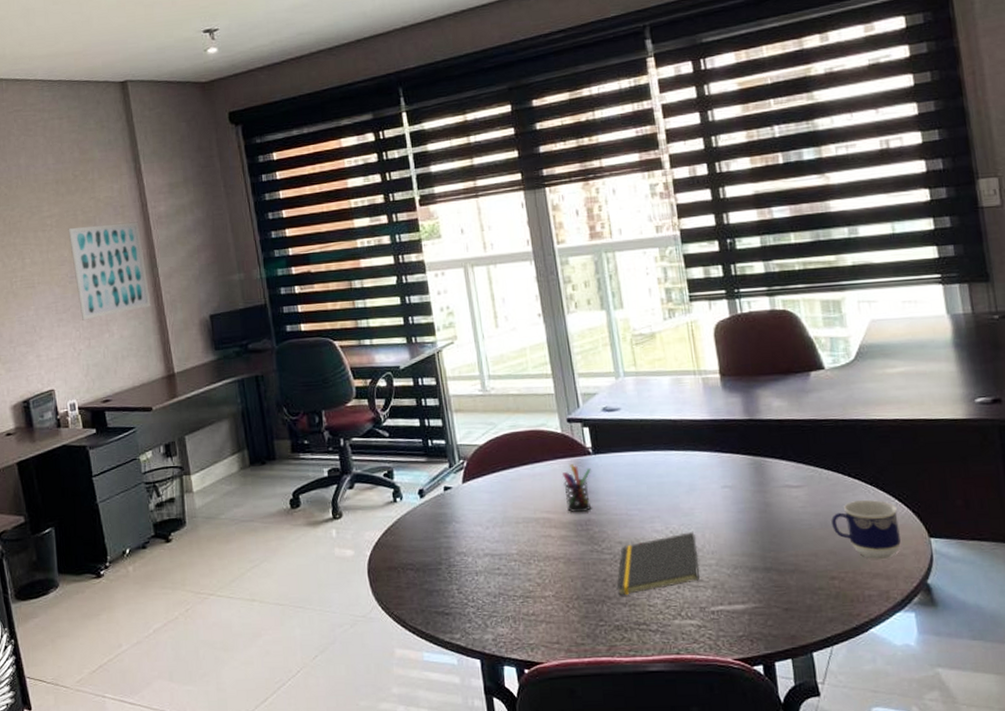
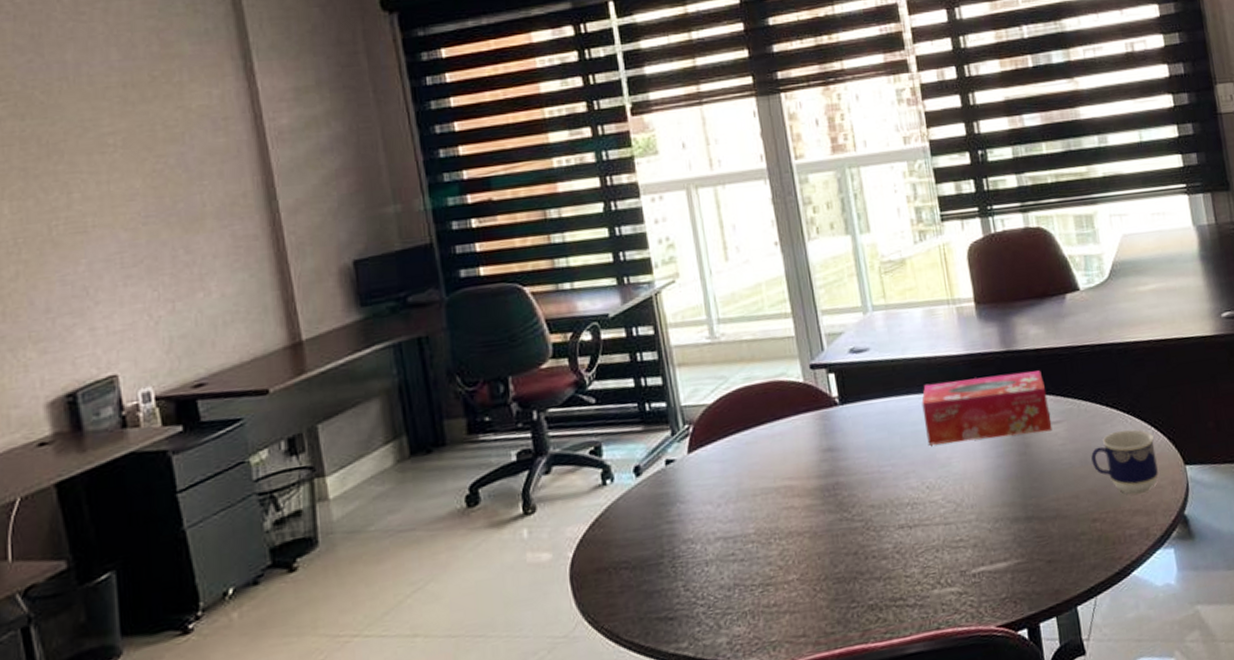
wall art: present [68,222,151,320] -> none [141,139,268,276]
pen holder: present [561,464,591,513] -> none [805,418,839,476]
notepad: present [616,532,700,596] -> none [869,485,959,570]
tissue box: none [667,439,793,496] -> present [922,370,1052,446]

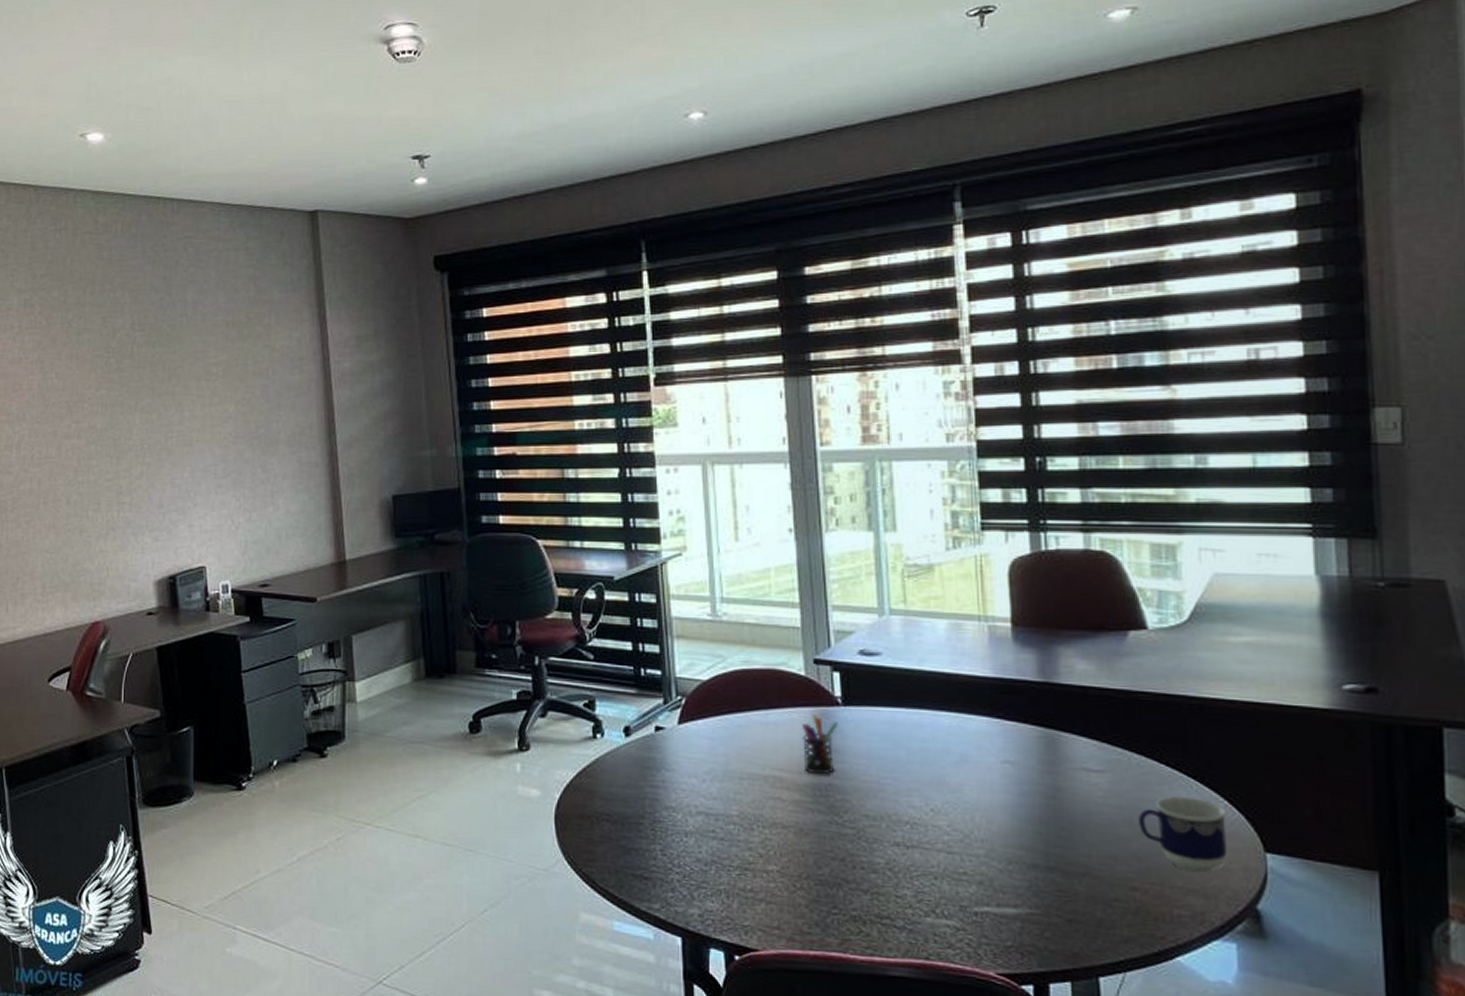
pen holder: none [805,418,839,476] -> present [801,715,838,775]
tissue box: present [922,370,1052,446] -> none [935,701,1092,779]

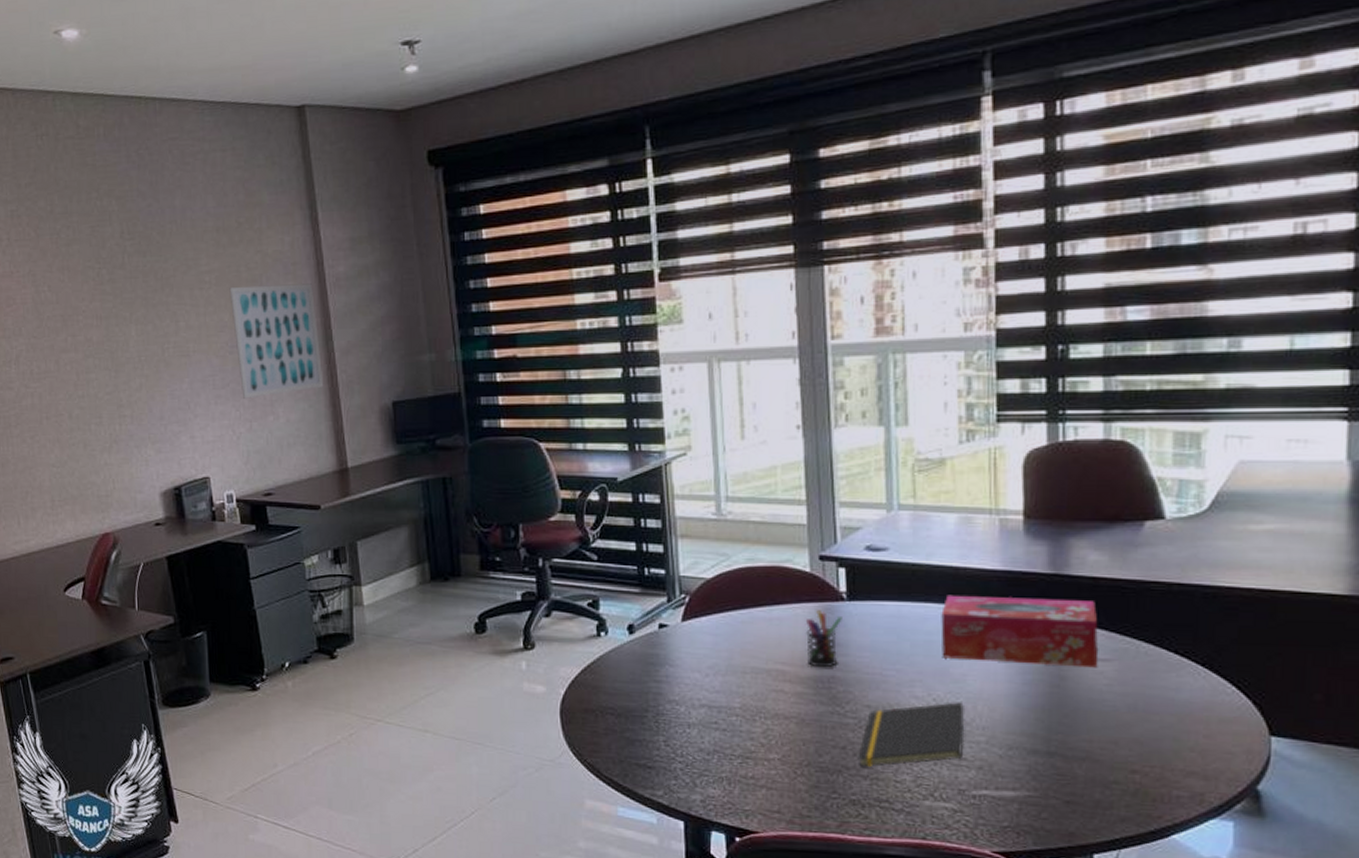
wall art: none [235,378,325,489] -> present [229,283,324,399]
notepad: none [857,812,964,881] -> present [858,701,966,767]
tissue box: none [935,701,1092,779] -> present [941,595,1098,668]
cup: present [1139,795,1226,874] -> none [1143,682,1233,757]

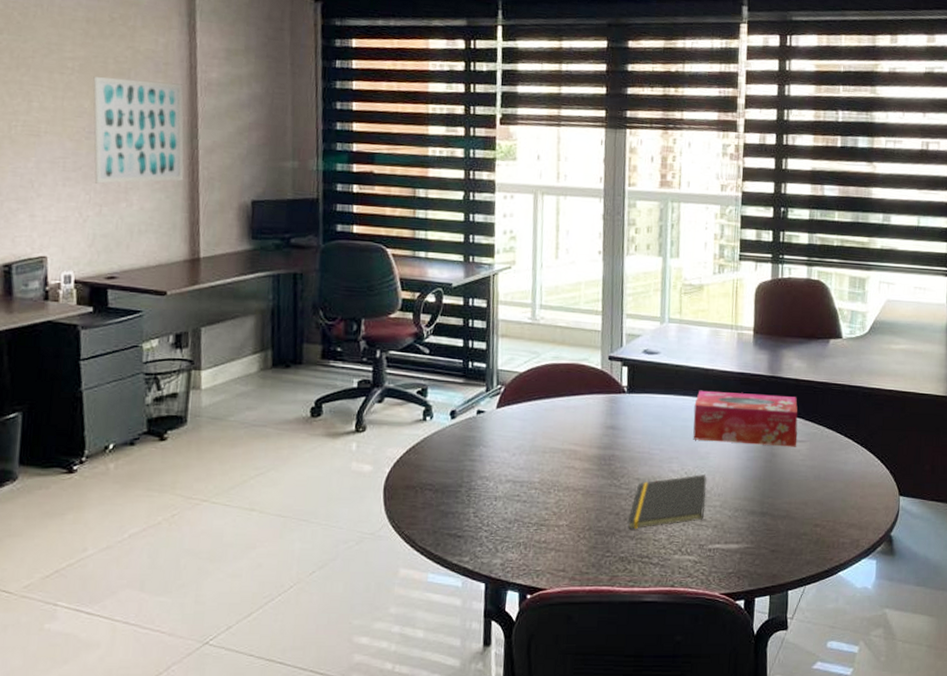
pen holder: present [805,610,842,668] -> none [594,400,623,448]

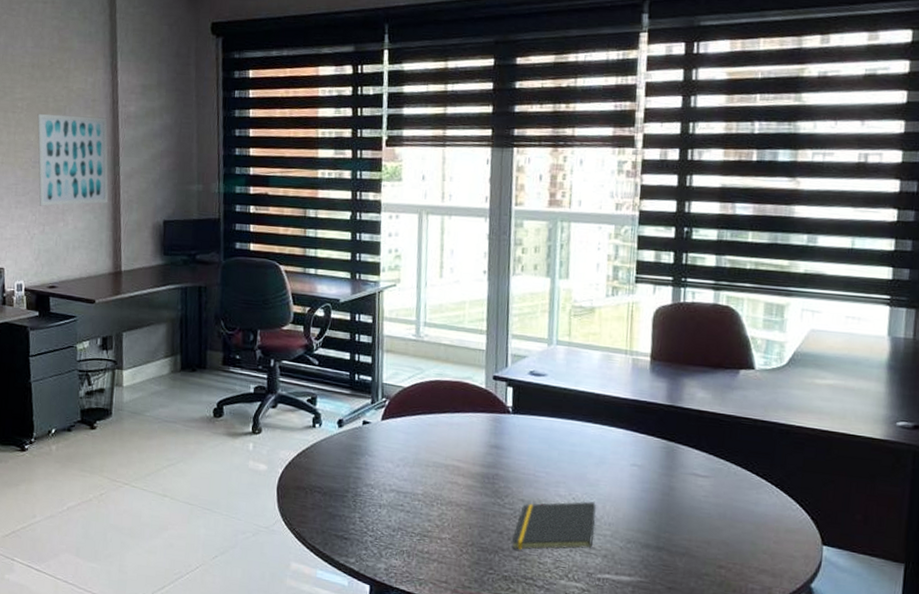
tissue box: present [693,390,798,447] -> none [582,415,701,482]

